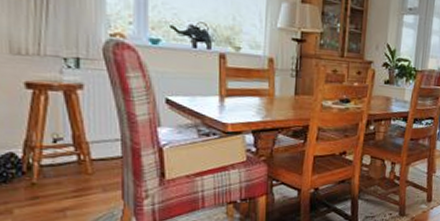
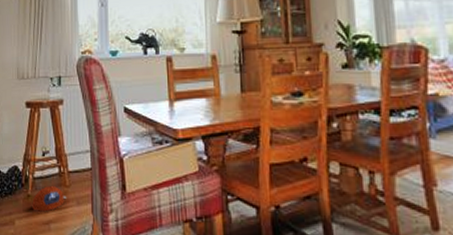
ball: none [39,174,89,200] -> present [32,186,67,212]

